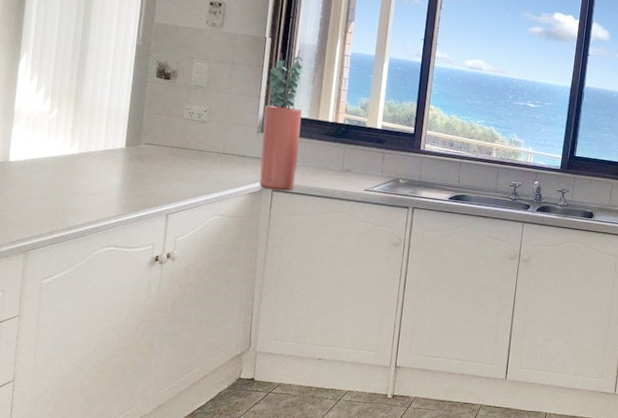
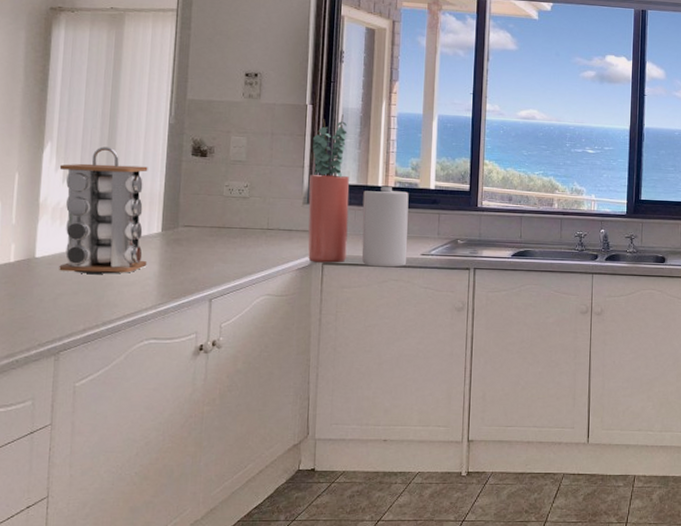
spice rack: none [30,61,116,183] -> present [59,146,148,274]
paper towel holder: none [309,122,357,200] -> present [361,187,409,267]

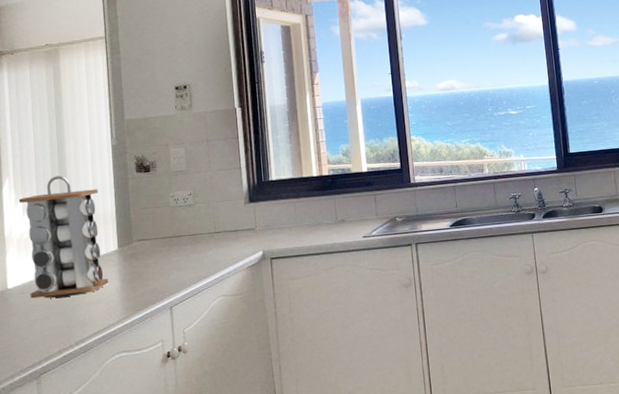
vase: present [307,114,350,264] -> none [246,112,293,259]
paper towel holder: present [361,187,409,267] -> none [300,176,350,256]

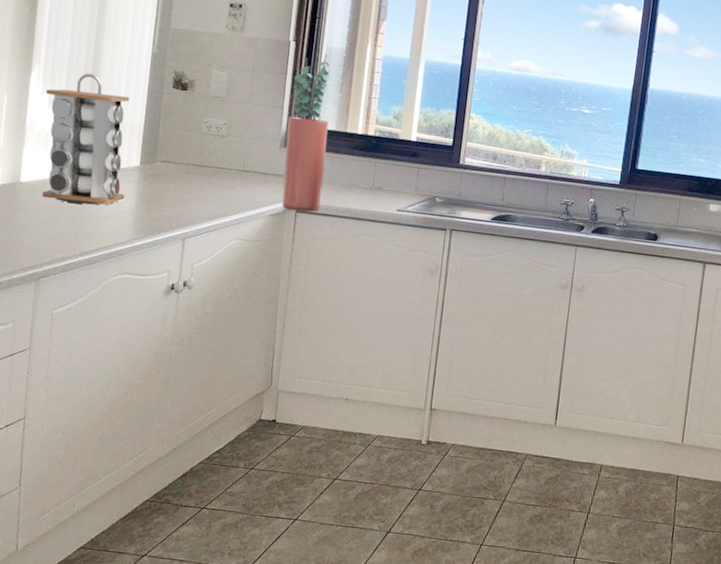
vase: none [246,112,293,259] -> present [281,53,330,213]

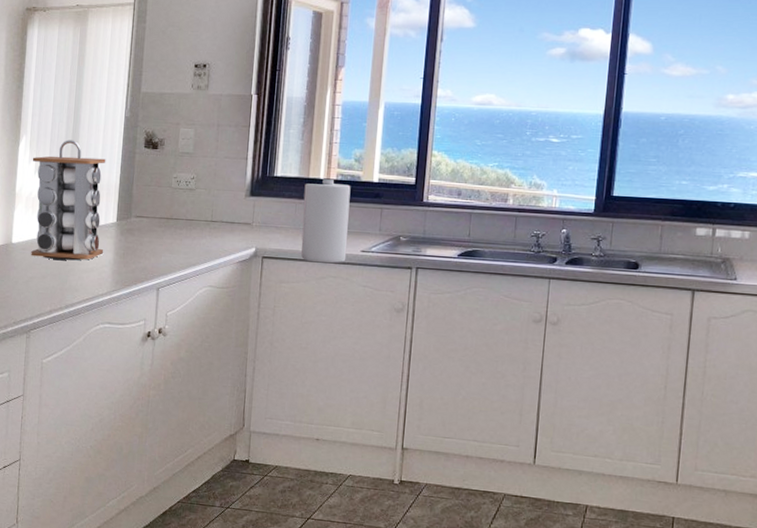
vase: present [281,53,330,213] -> none [248,104,291,258]
paper towel holder: none [336,134,389,222] -> present [301,179,351,264]

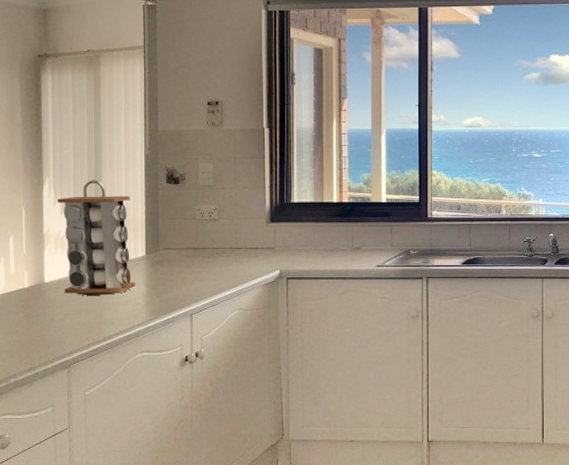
paper towel holder: present [301,179,351,264] -> none [320,203,364,279]

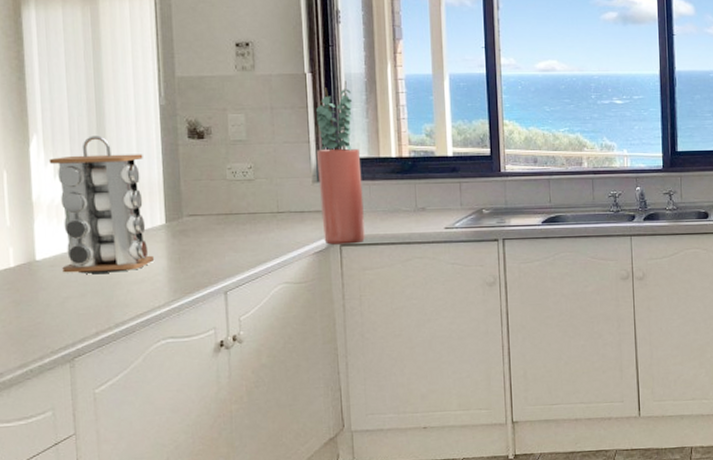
vase: none [270,135,309,278] -> present [316,81,366,246]

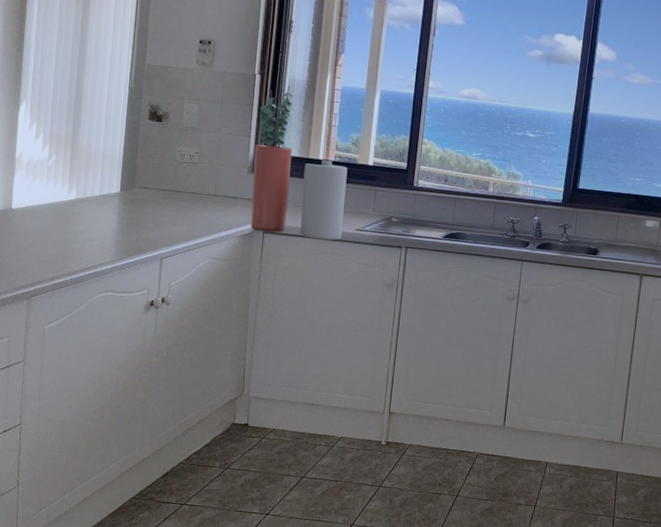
spice rack: present [48,135,155,274] -> none [32,107,110,229]
paper towel holder: none [376,157,430,245] -> present [300,160,348,241]

